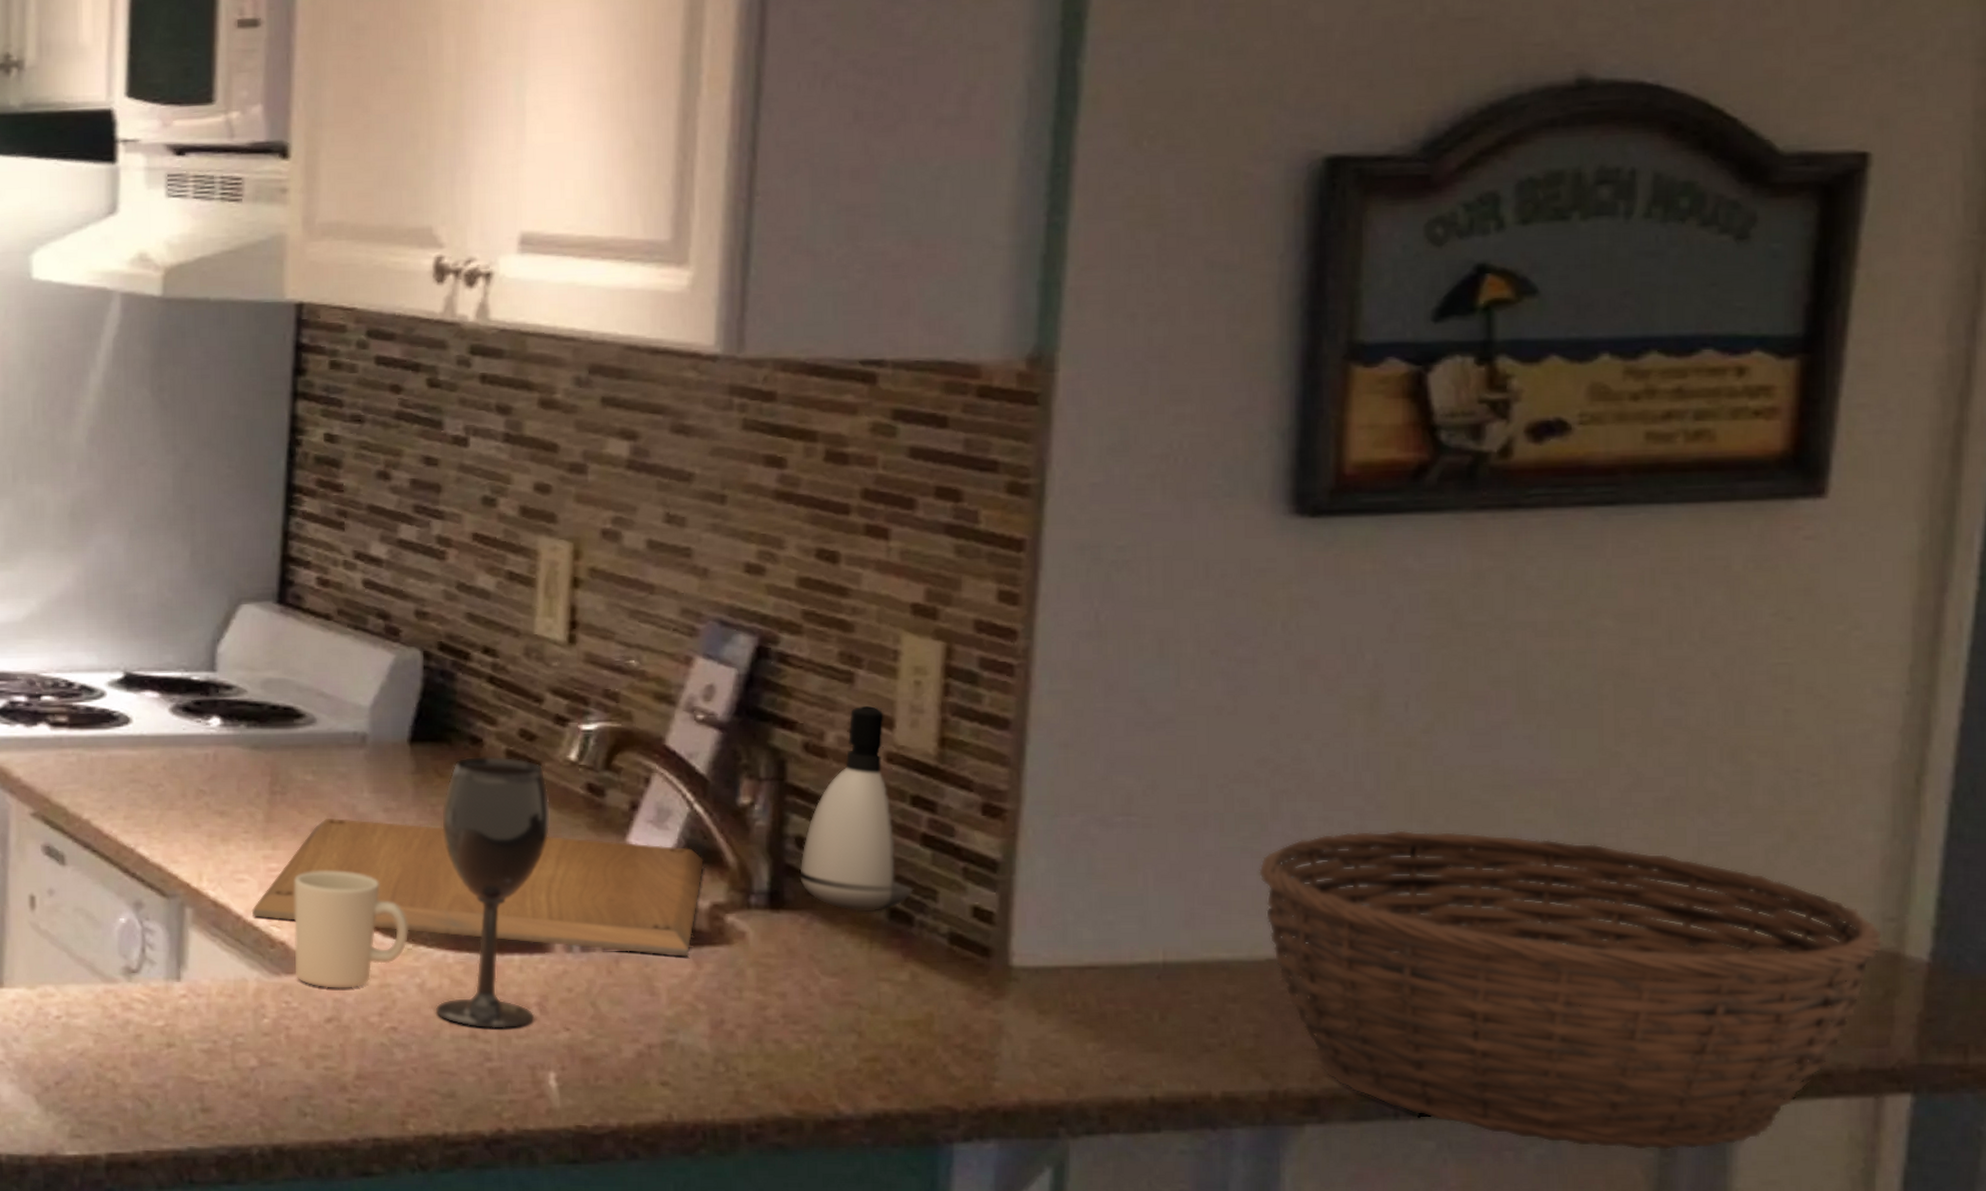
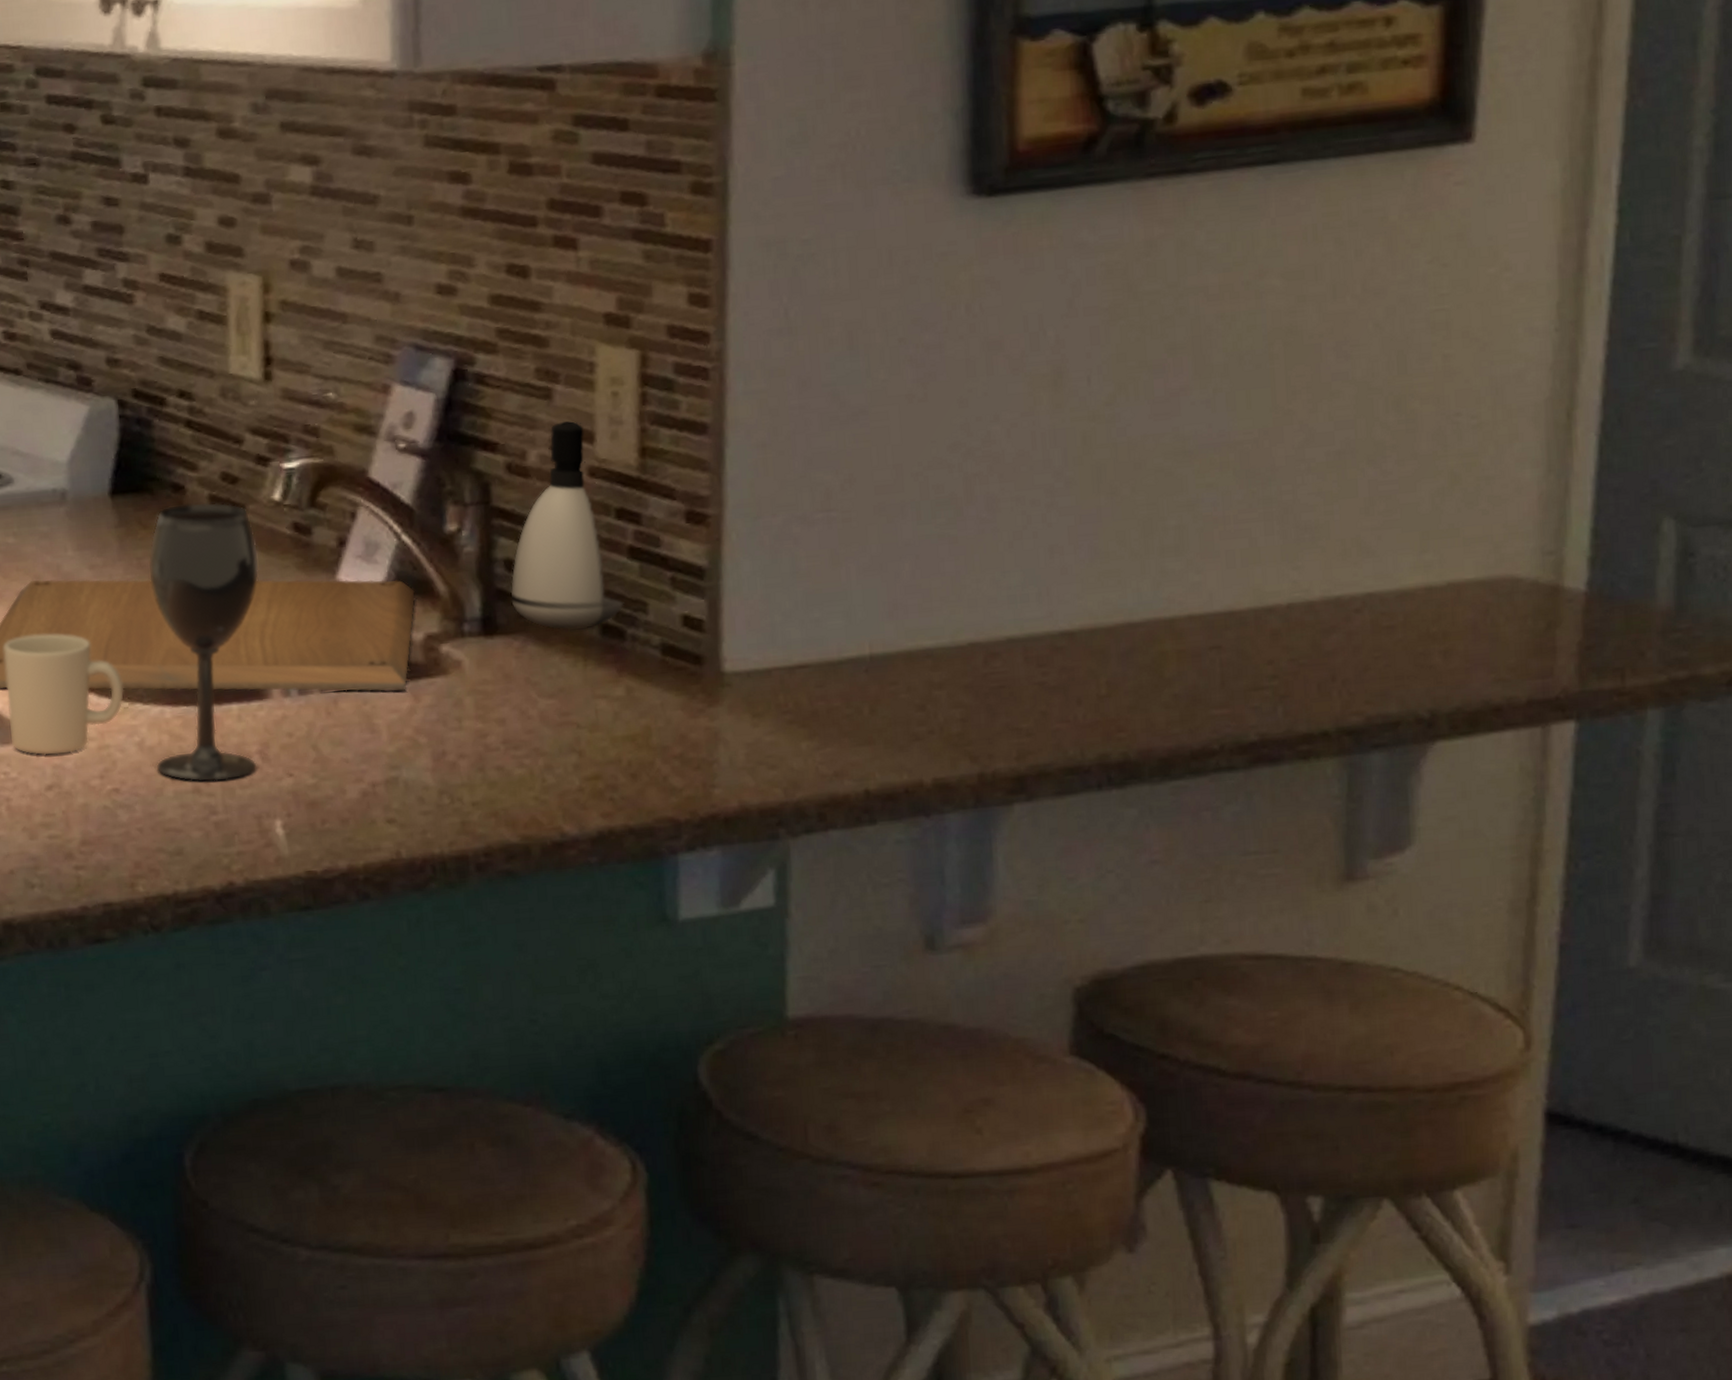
basket: present [1259,830,1882,1151] -> none [956,501,1543,800]

